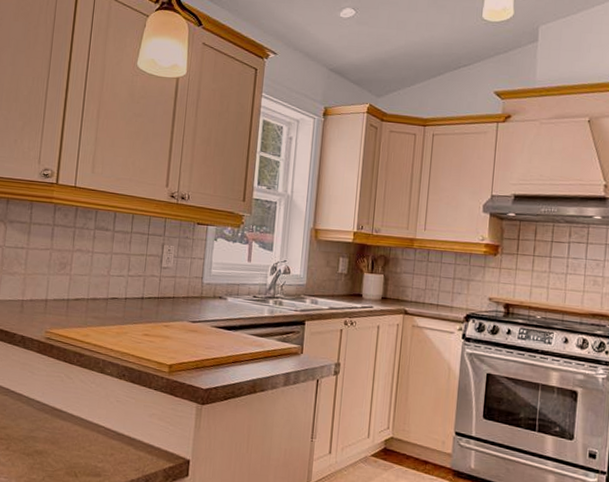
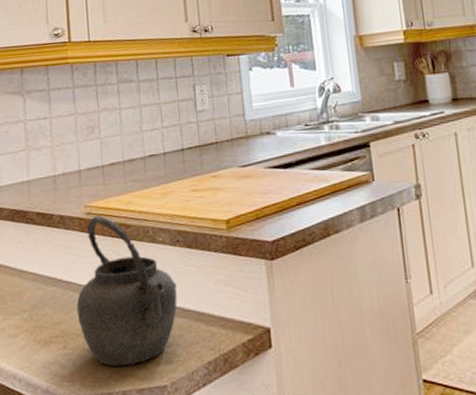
kettle: none [22,341,116,473] -> present [76,215,177,366]

